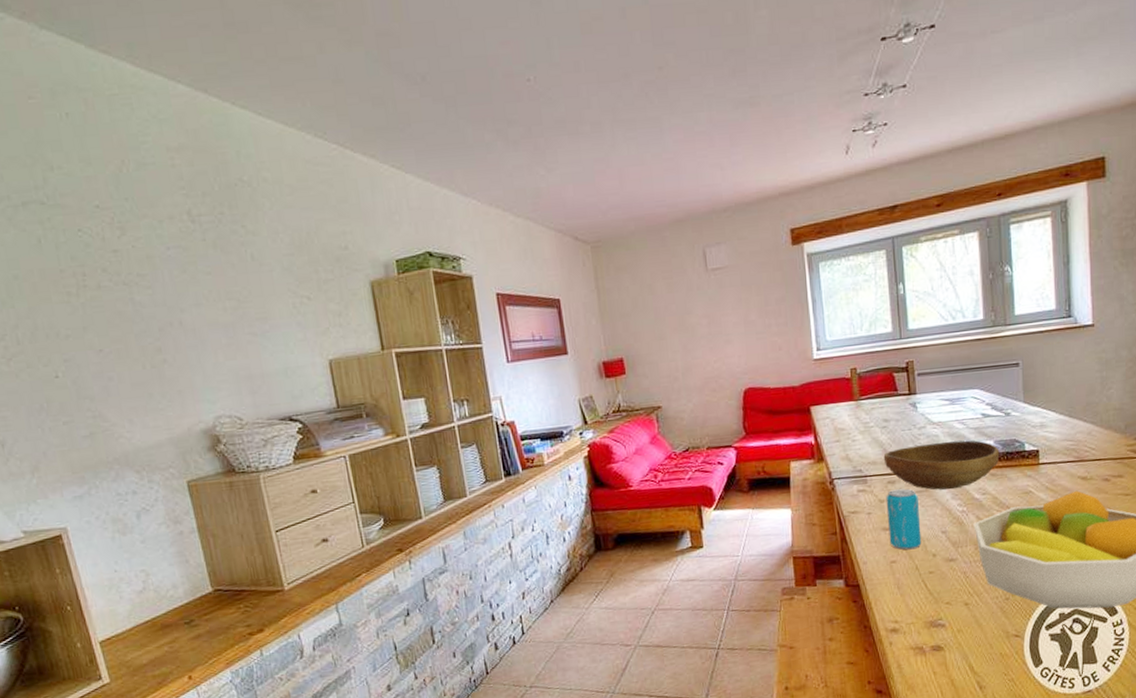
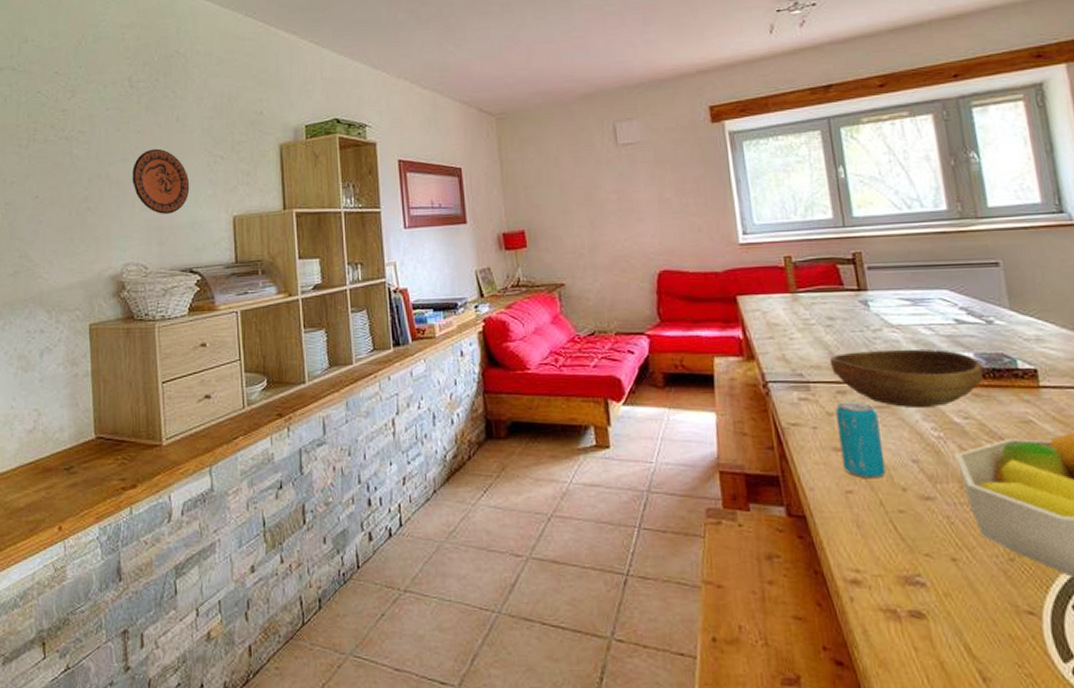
decorative plate: none [208,291,278,362] -> present [132,148,190,214]

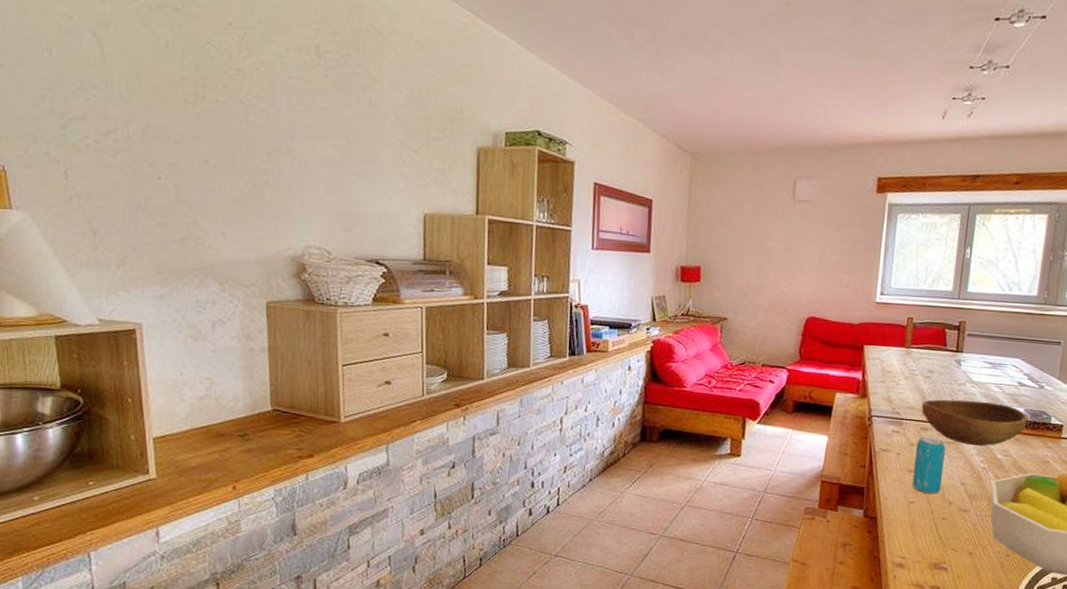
decorative plate: present [132,148,190,214] -> none [317,130,380,202]

